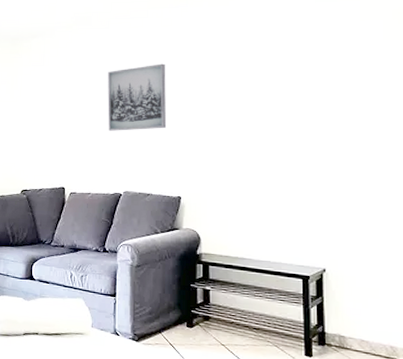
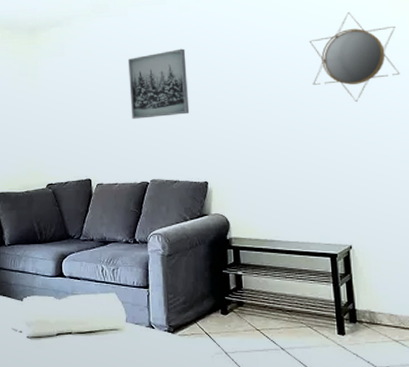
home mirror: none [294,33,390,124] -> present [309,12,400,102]

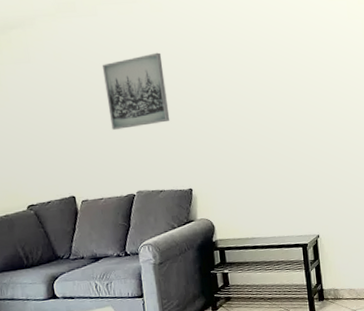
home mirror: present [309,12,400,102] -> none [278,14,356,102]

